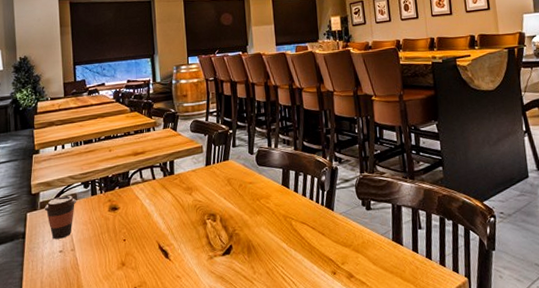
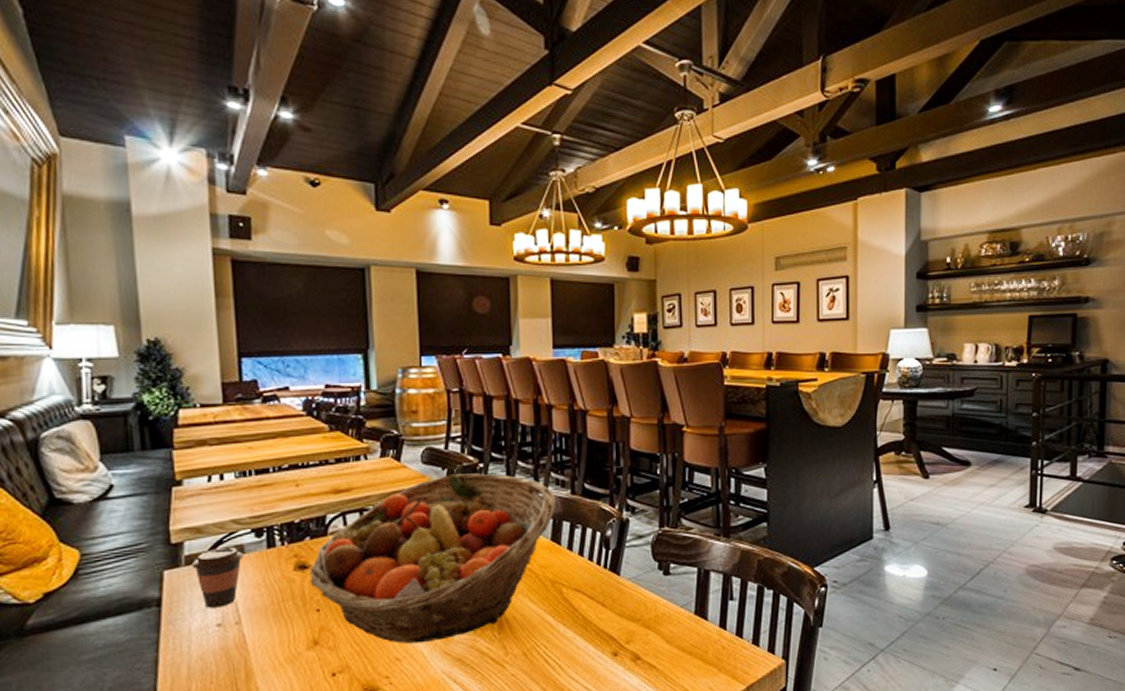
fruit basket: none [119,137,284,265] -> present [310,473,556,644]

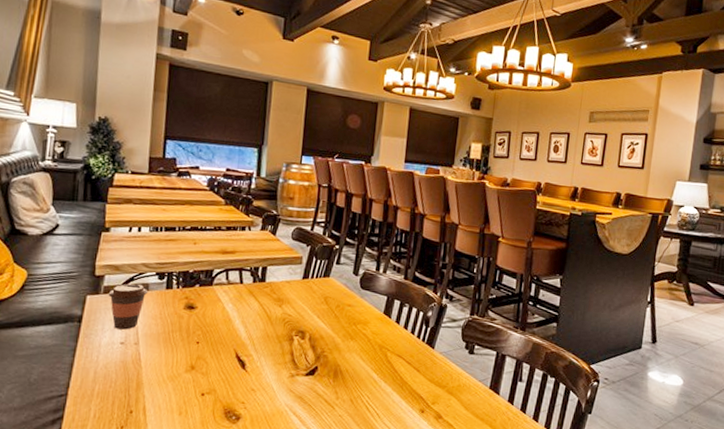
fruit basket: present [310,473,556,644] -> none [195,250,392,380]

